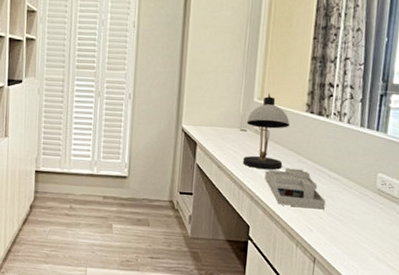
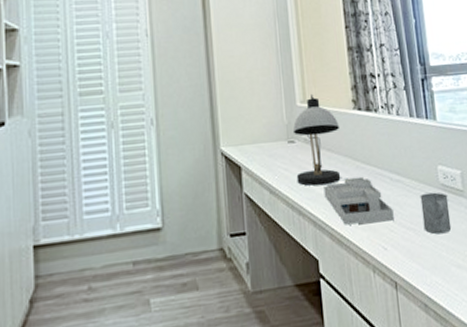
mug: none [351,193,382,230] -> present [420,192,452,234]

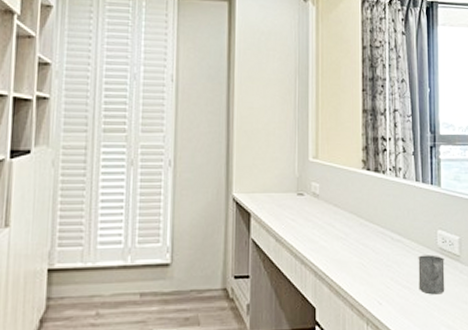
desk lamp: present [292,93,341,186] -> none [302,150,347,238]
desk organizer: present [323,176,394,225] -> none [327,233,391,278]

